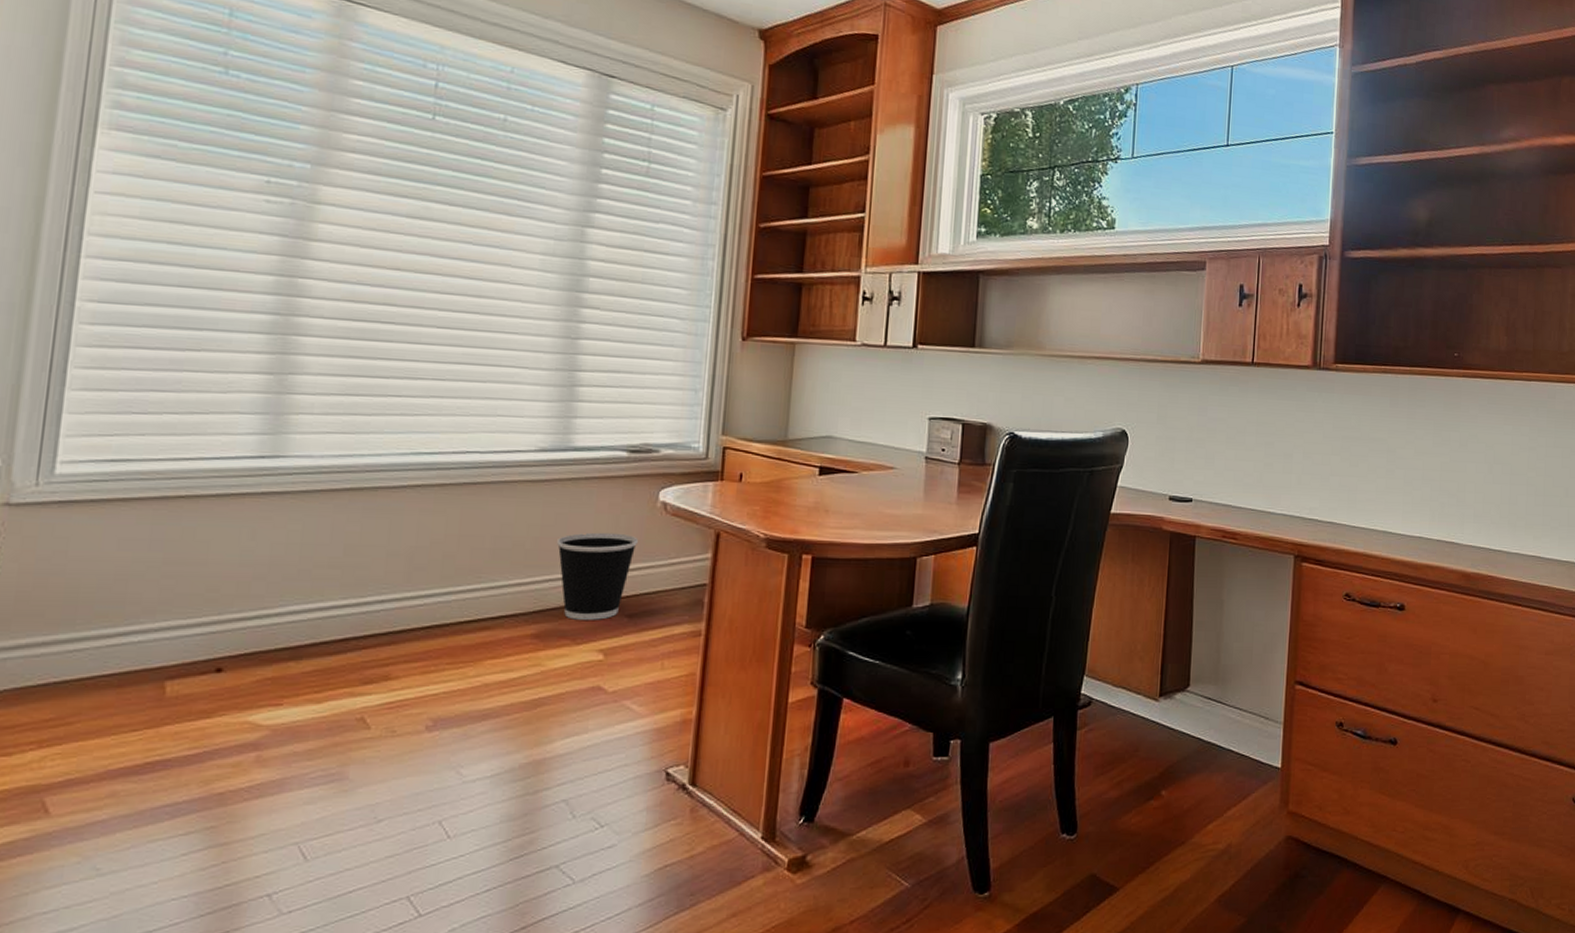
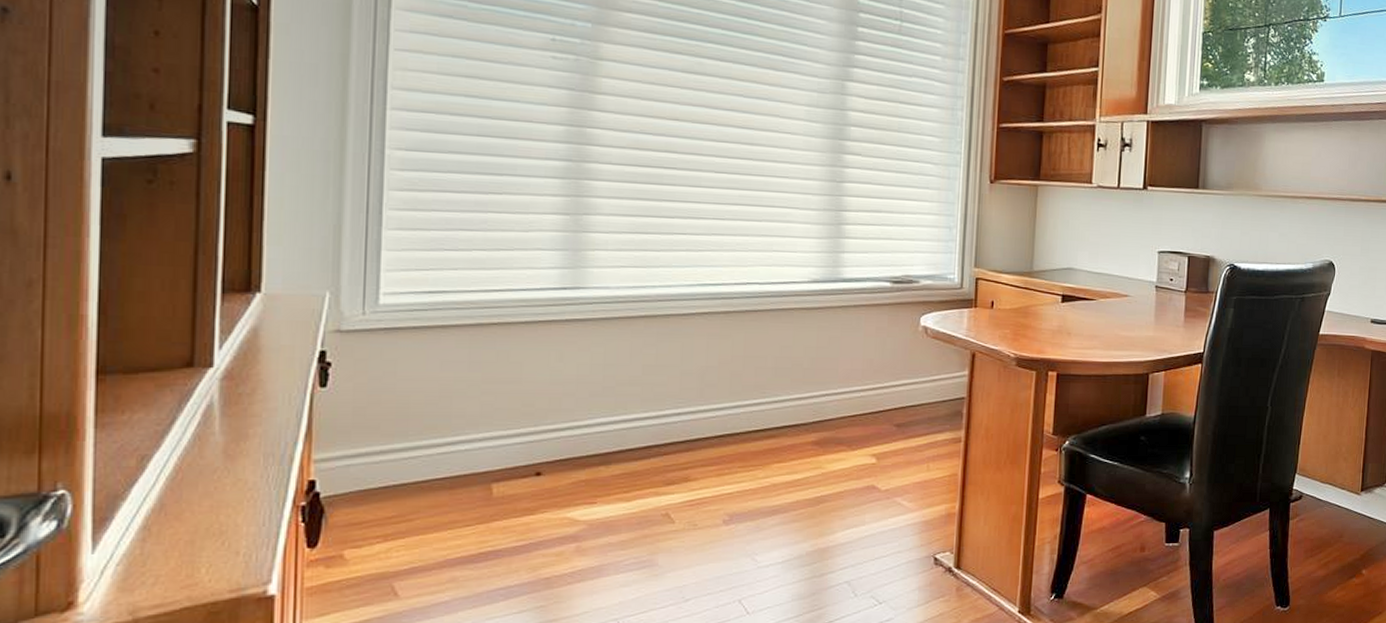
wastebasket: present [557,532,638,620] -> none [831,353,903,429]

